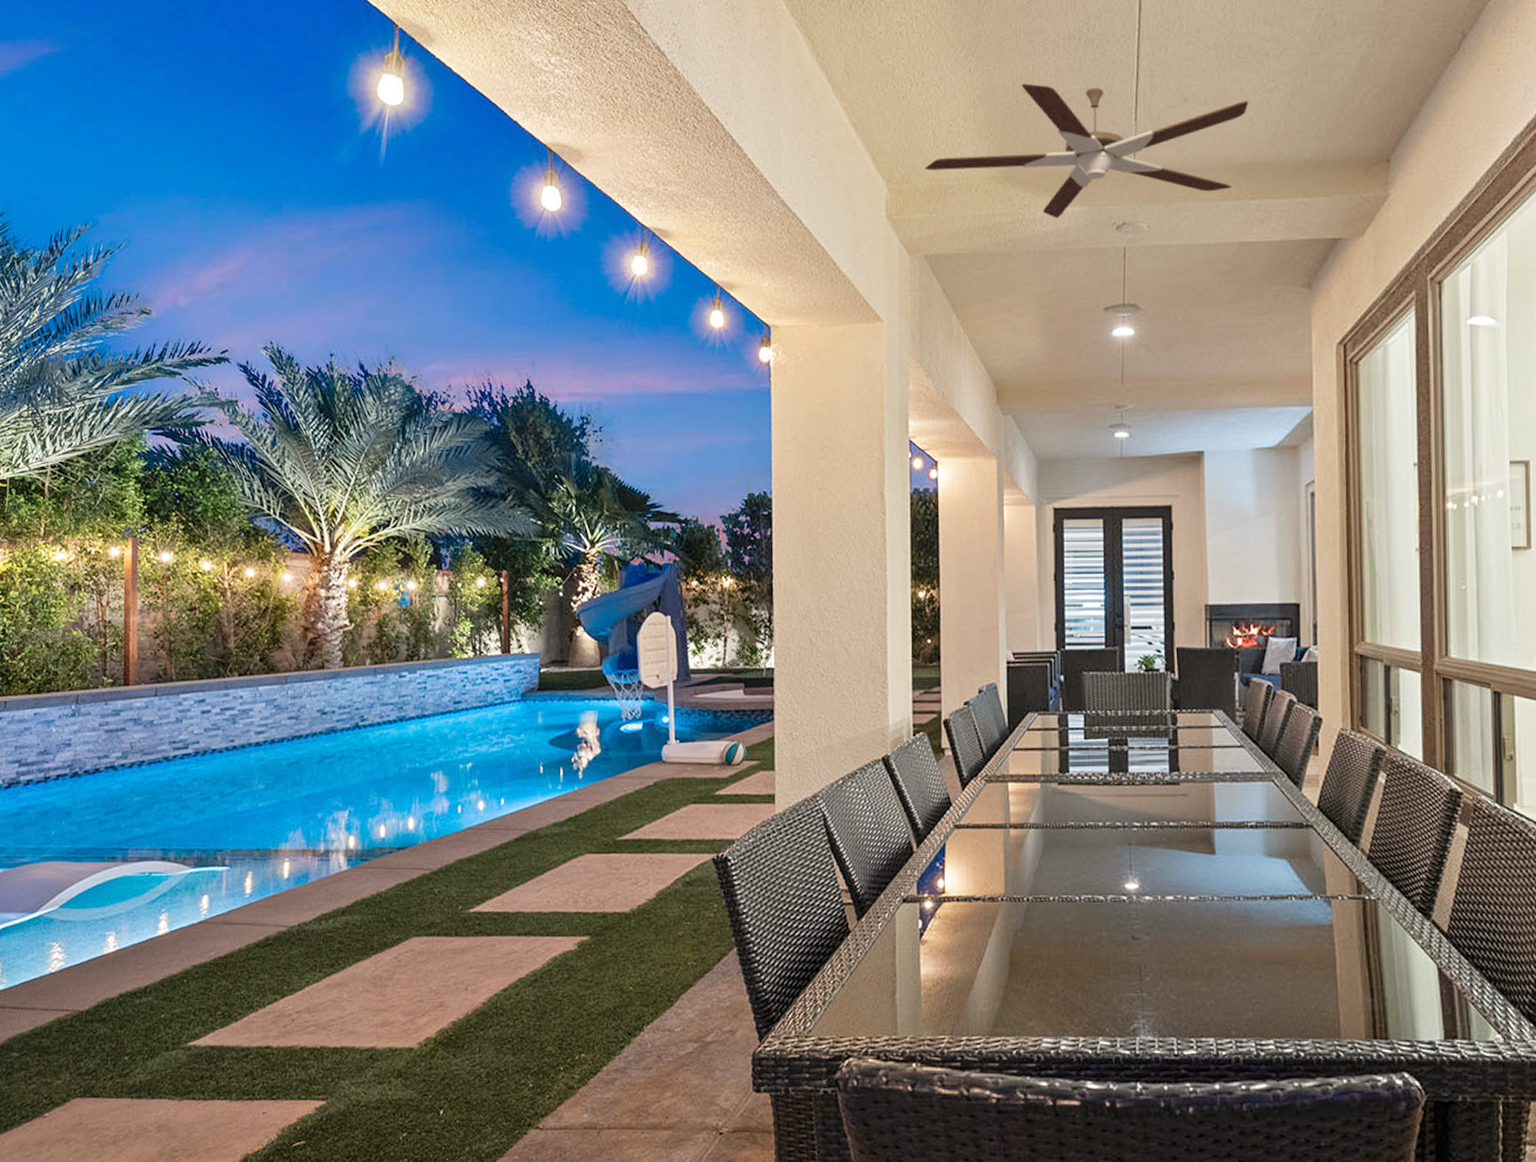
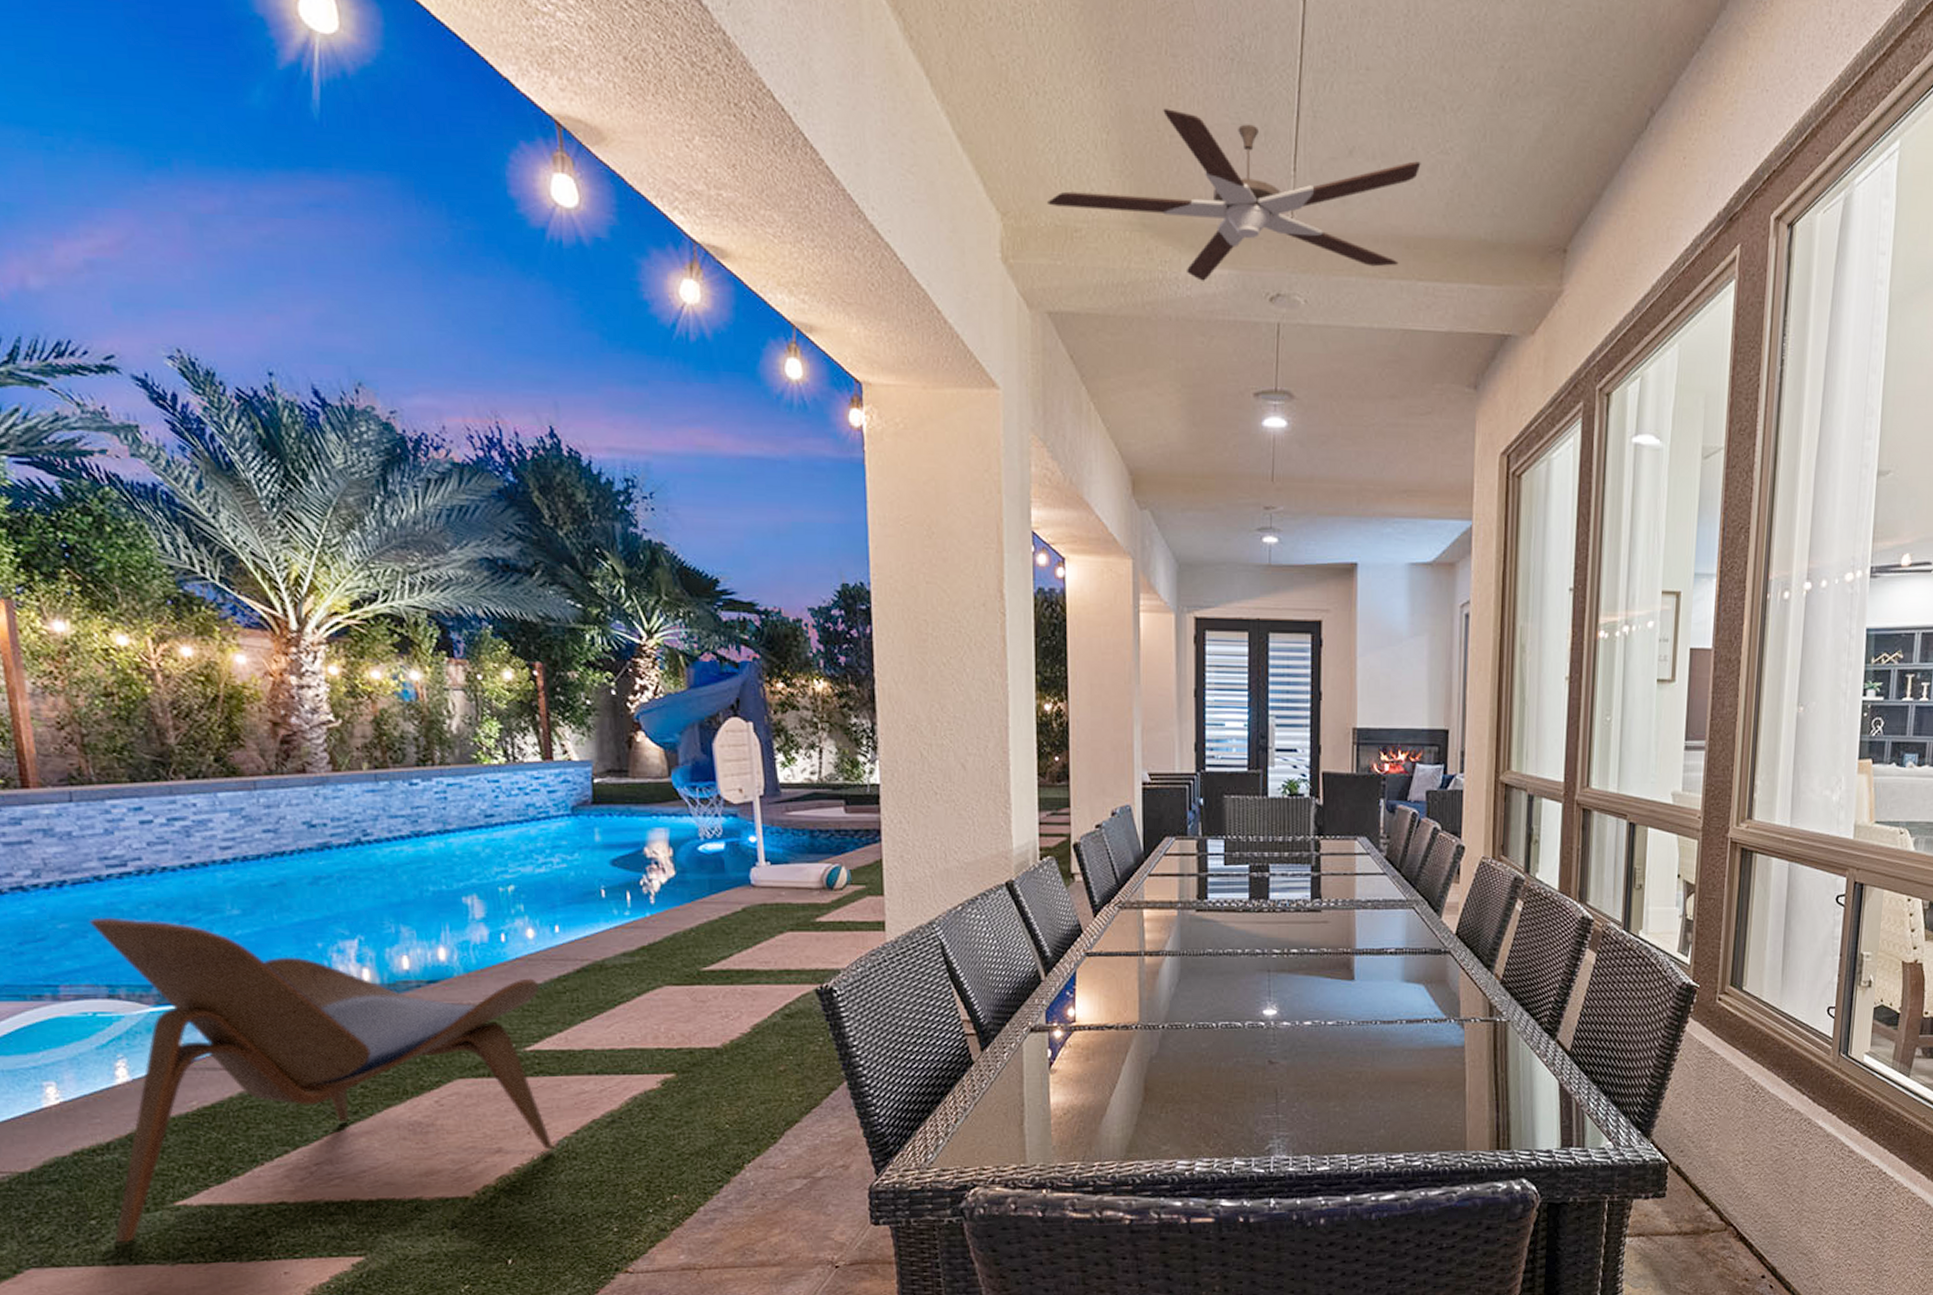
lounge chair: none [141,791,486,1078] -> present [88,917,554,1243]

